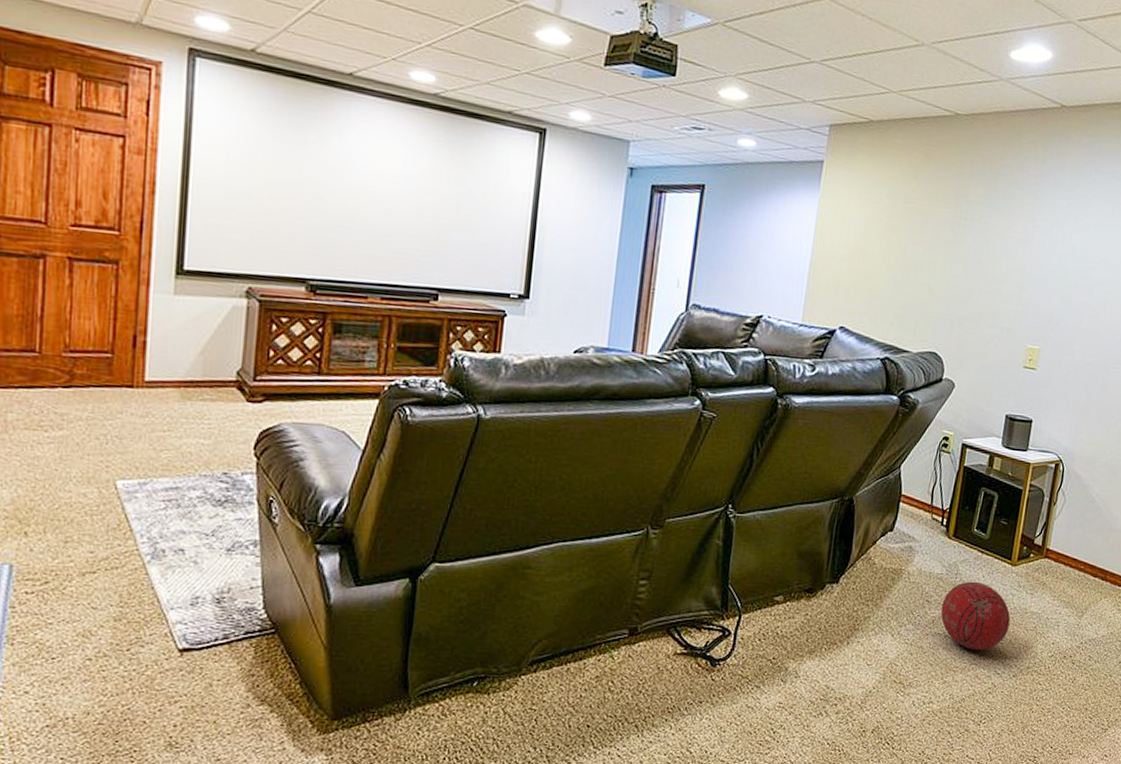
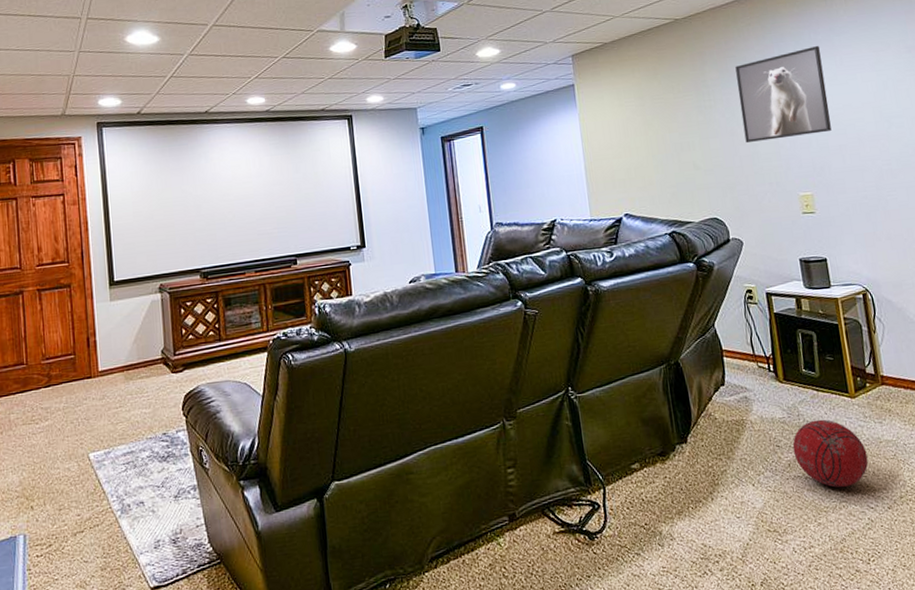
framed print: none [990,185,1096,285] -> present [735,46,832,143]

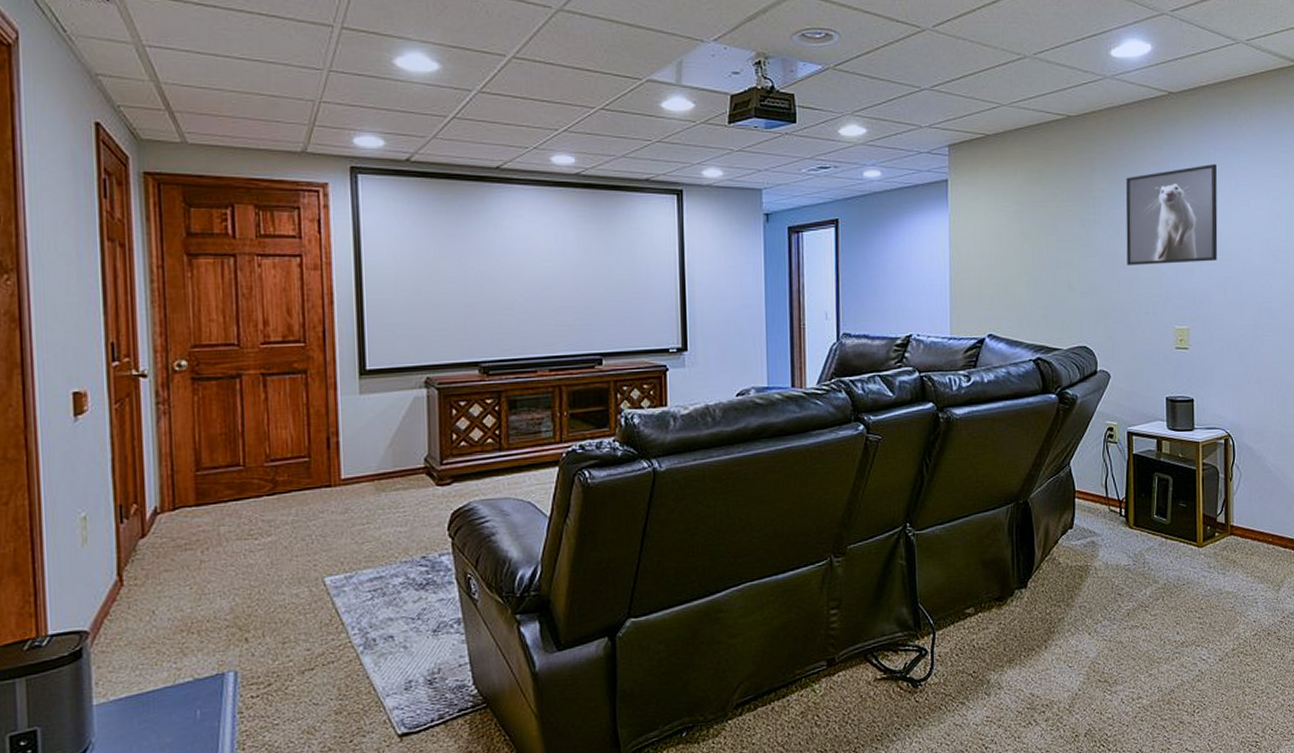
ball: present [792,419,868,488] -> none [1134,568,1207,639]

